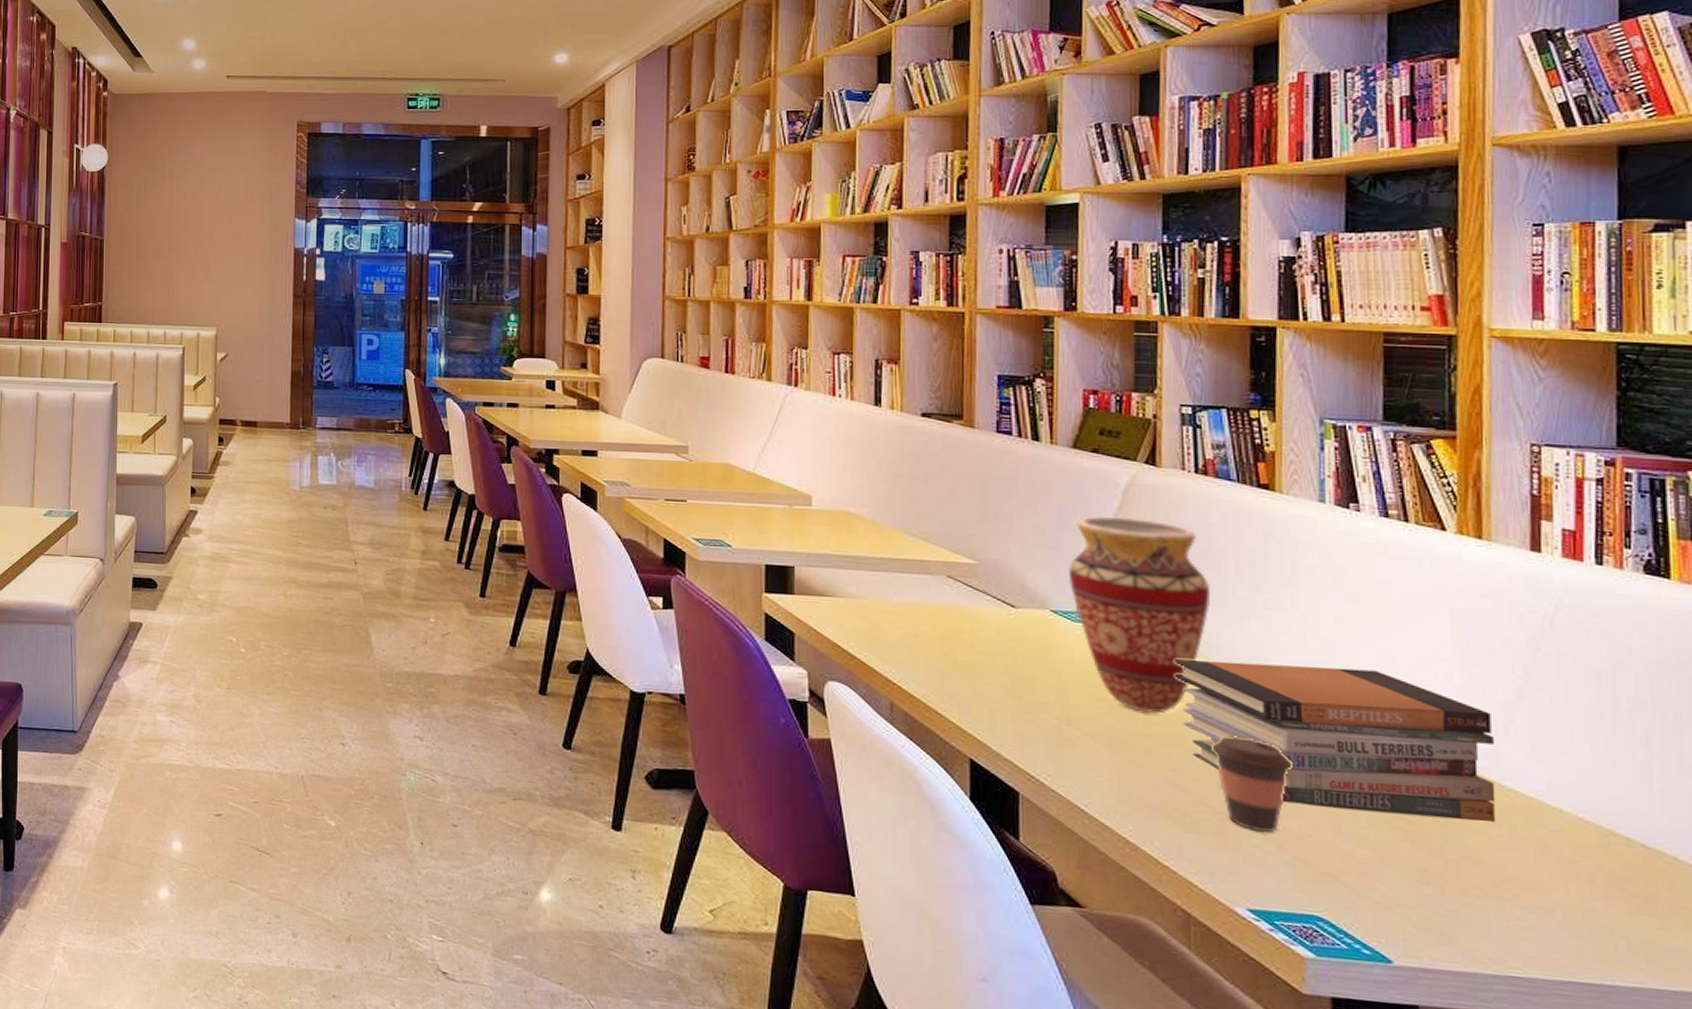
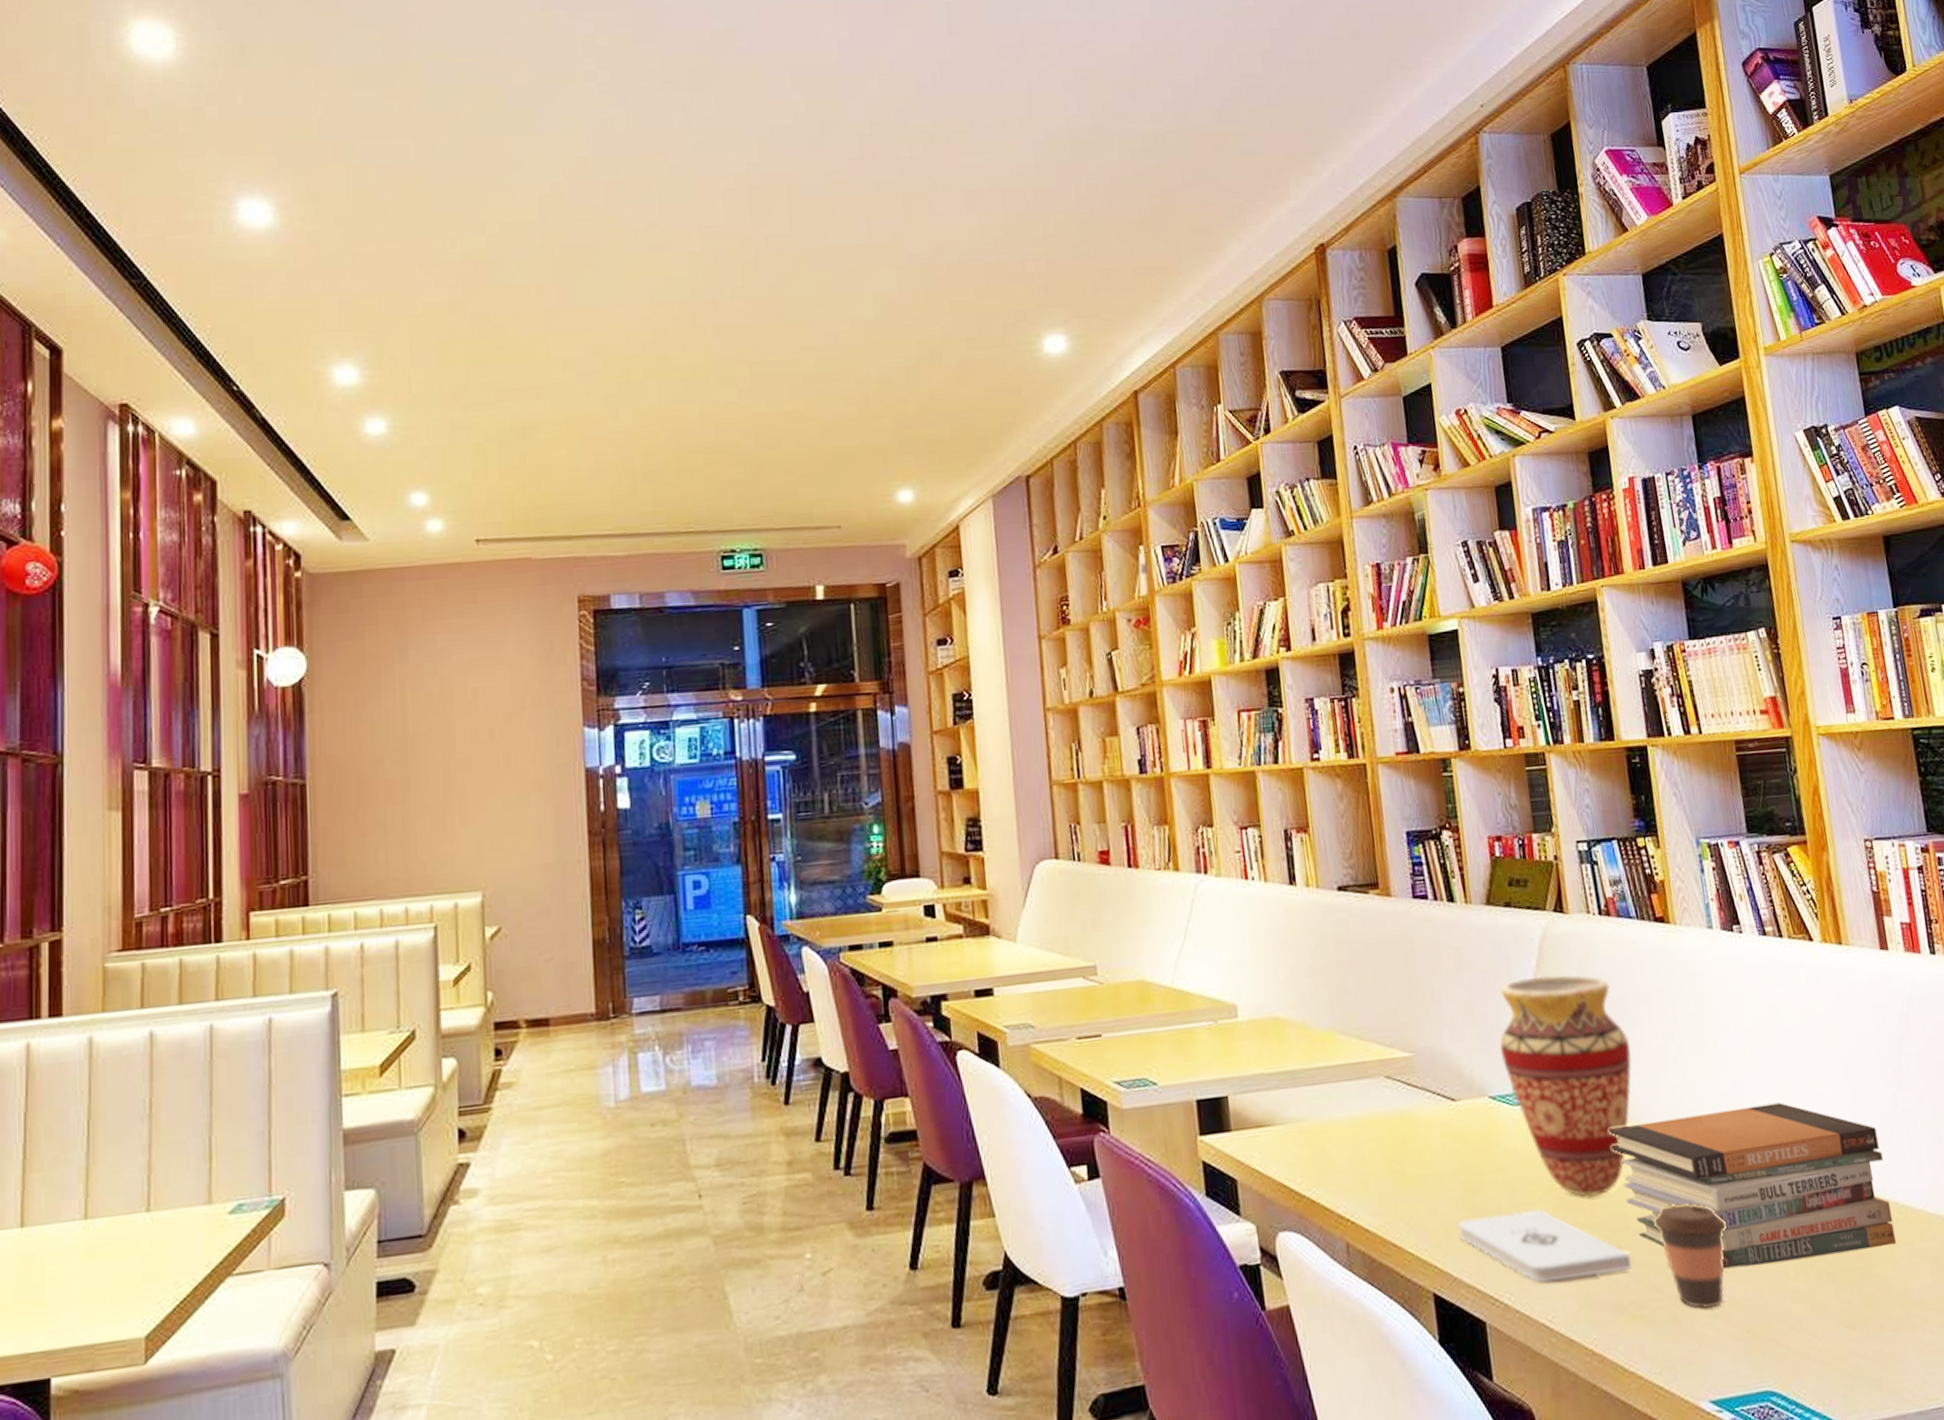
notepad: none [1002,706,1180,781] -> present [1457,1209,1632,1284]

